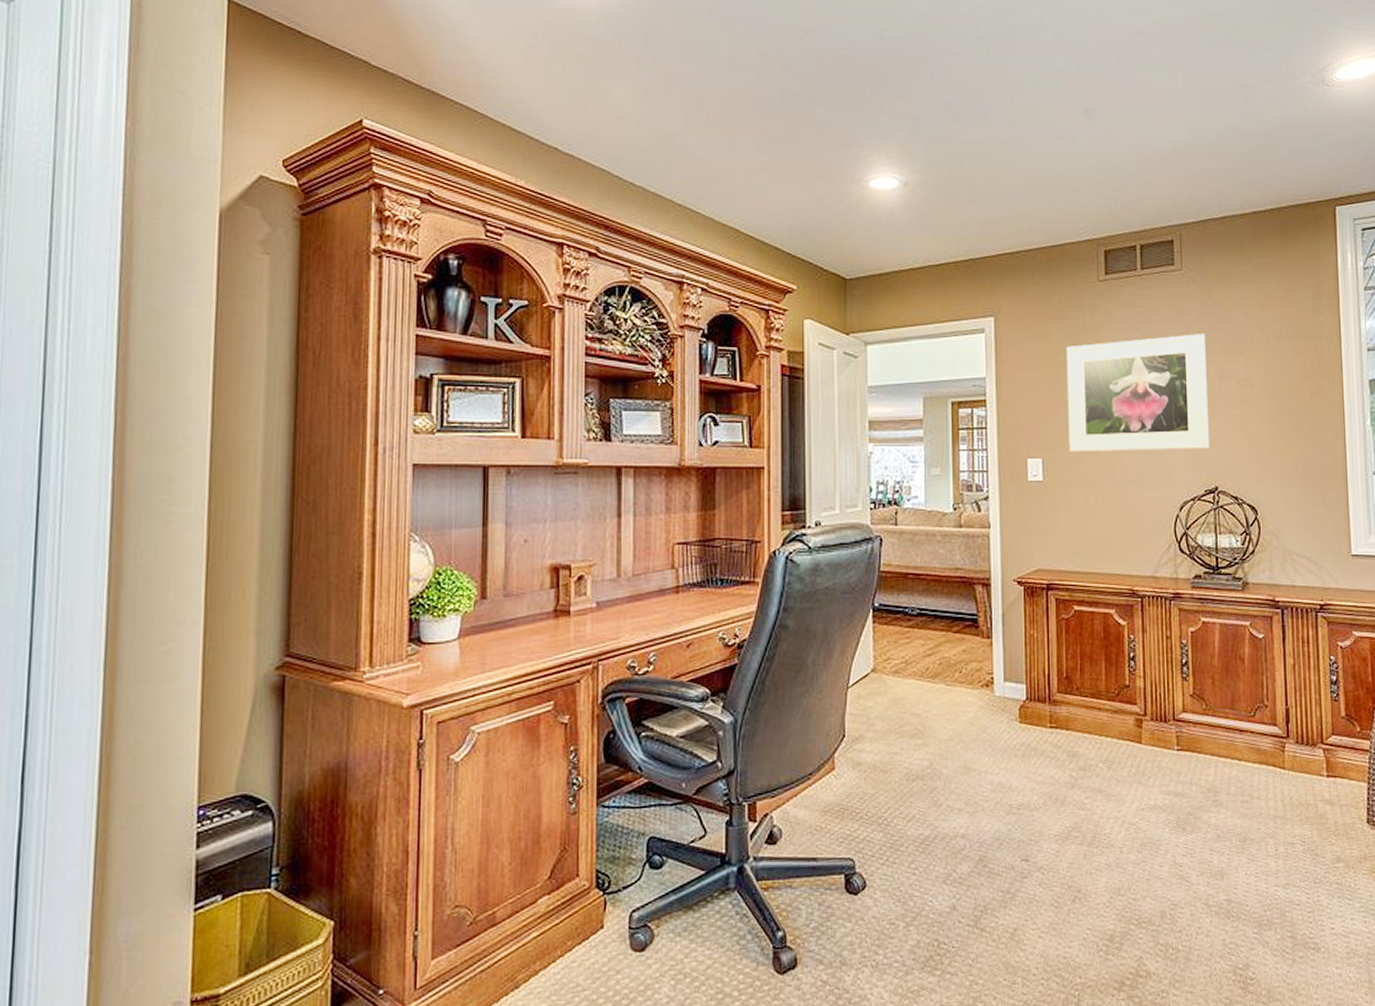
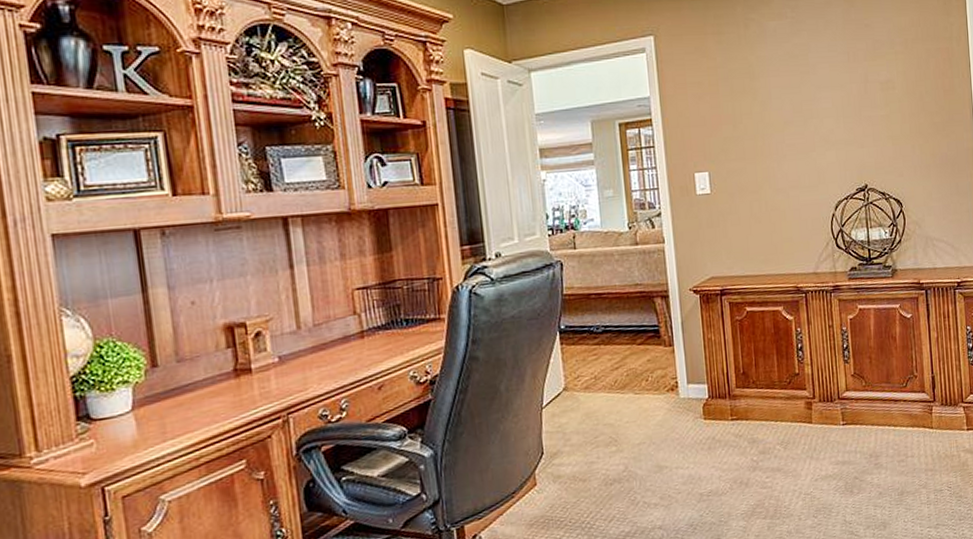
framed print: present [1066,334,1209,453] -> none [723,41,858,164]

